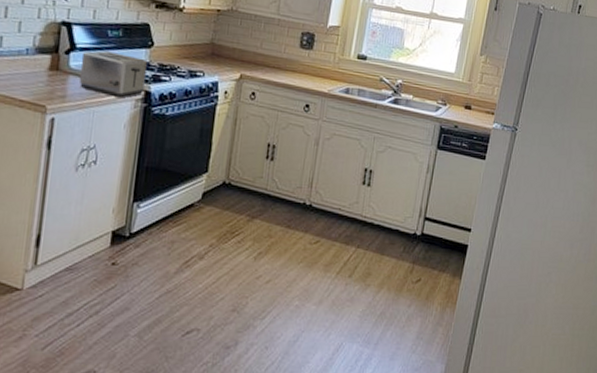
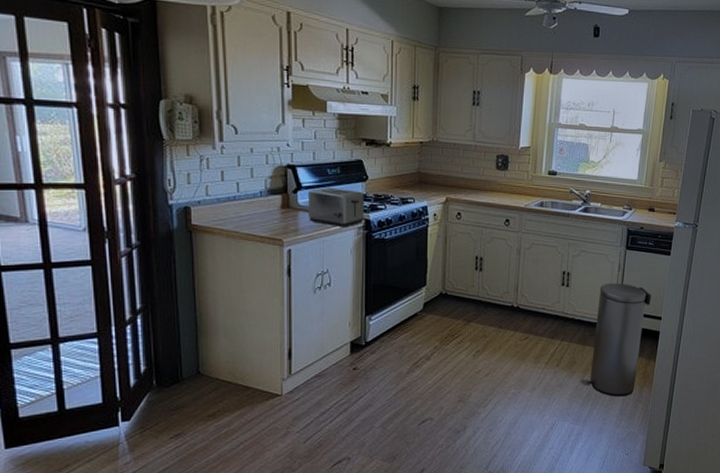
pedal bin: none [375,185,461,318] -> present [581,283,651,397]

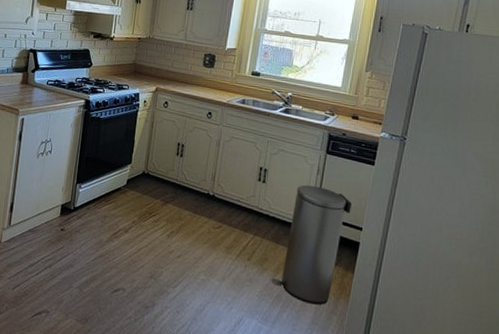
toaster: present [309,187,364,228] -> none [41,70,87,105]

